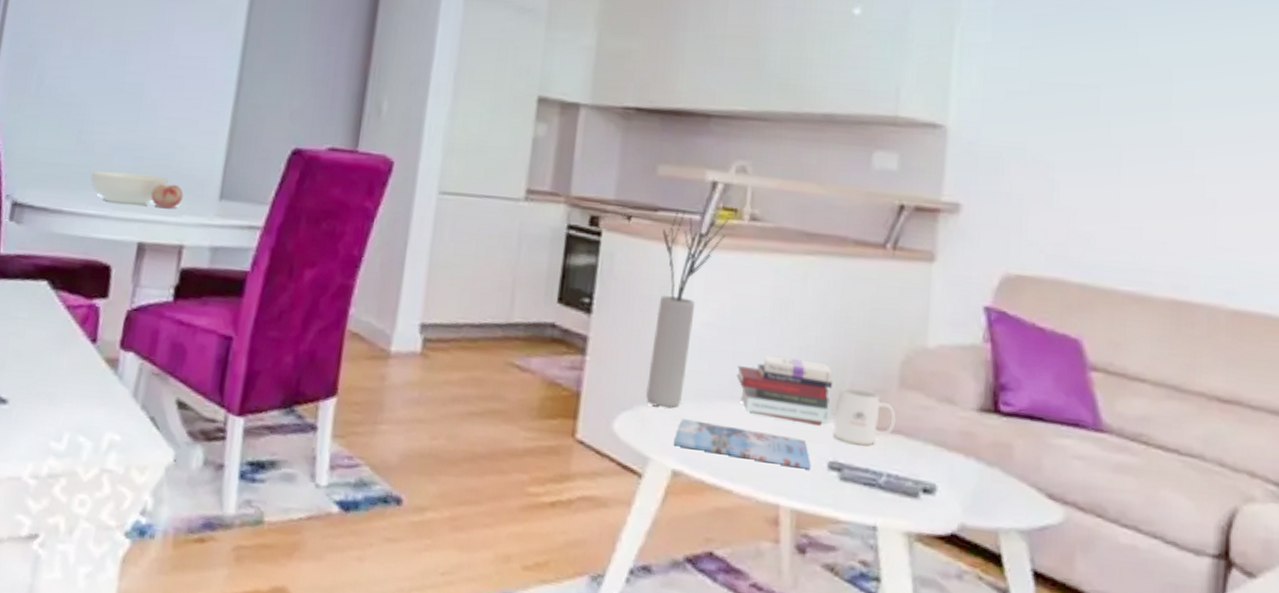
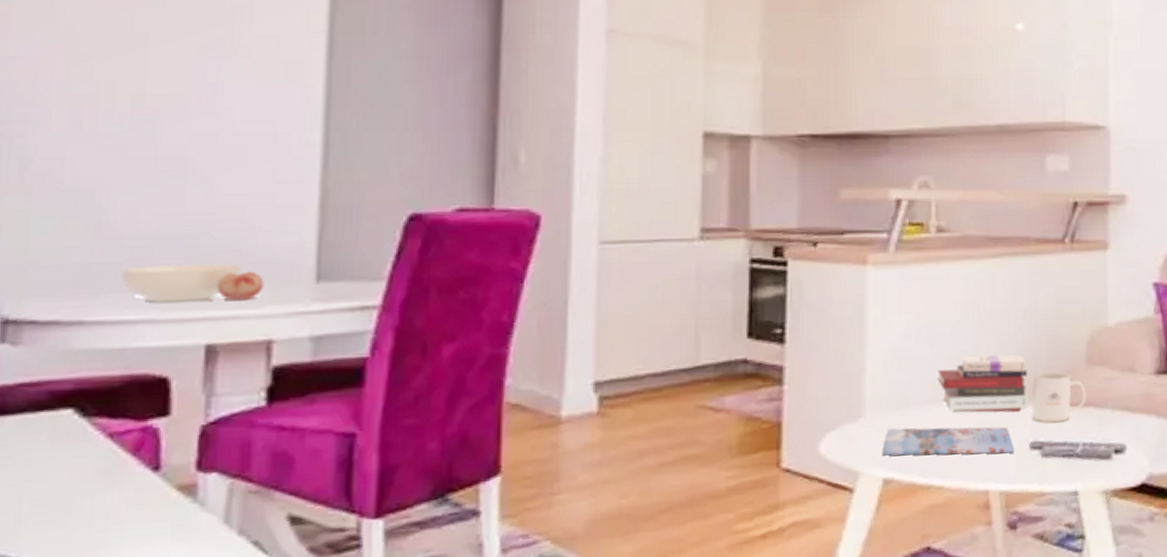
vase: present [645,206,730,409] -> none [848,224,917,423]

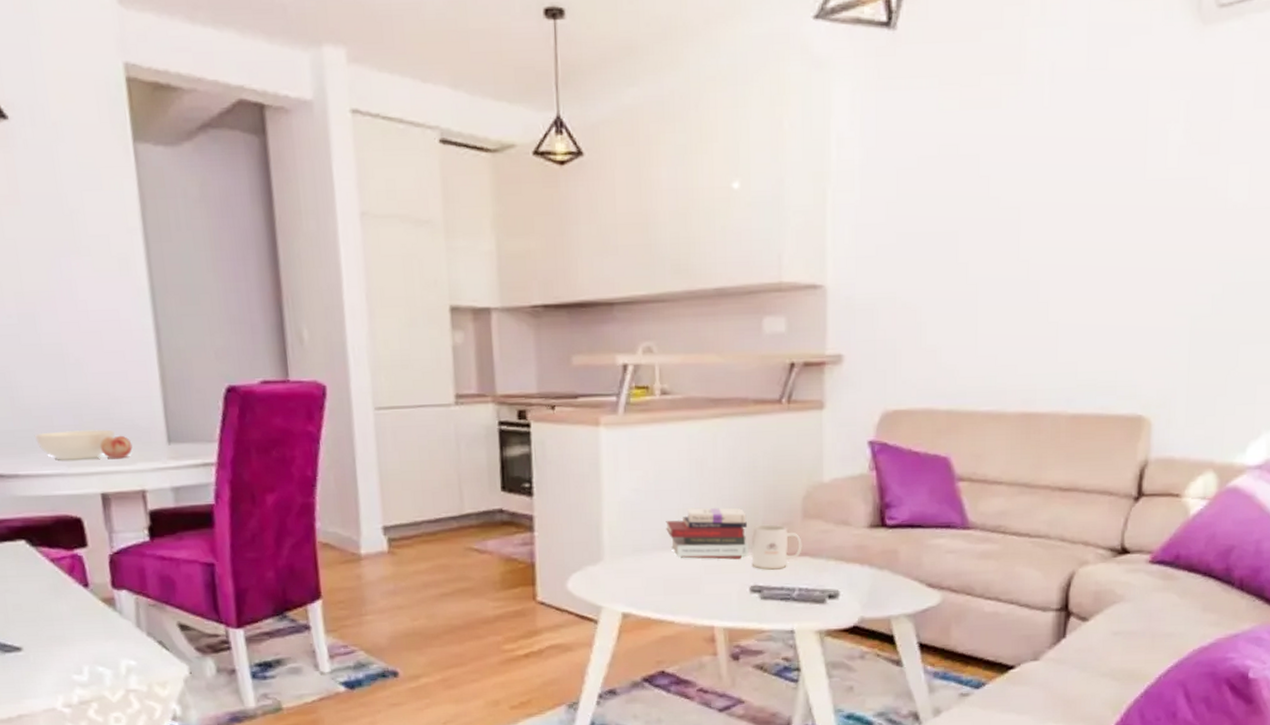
magazine: present [882,426,1015,456] -> none [620,570,737,596]

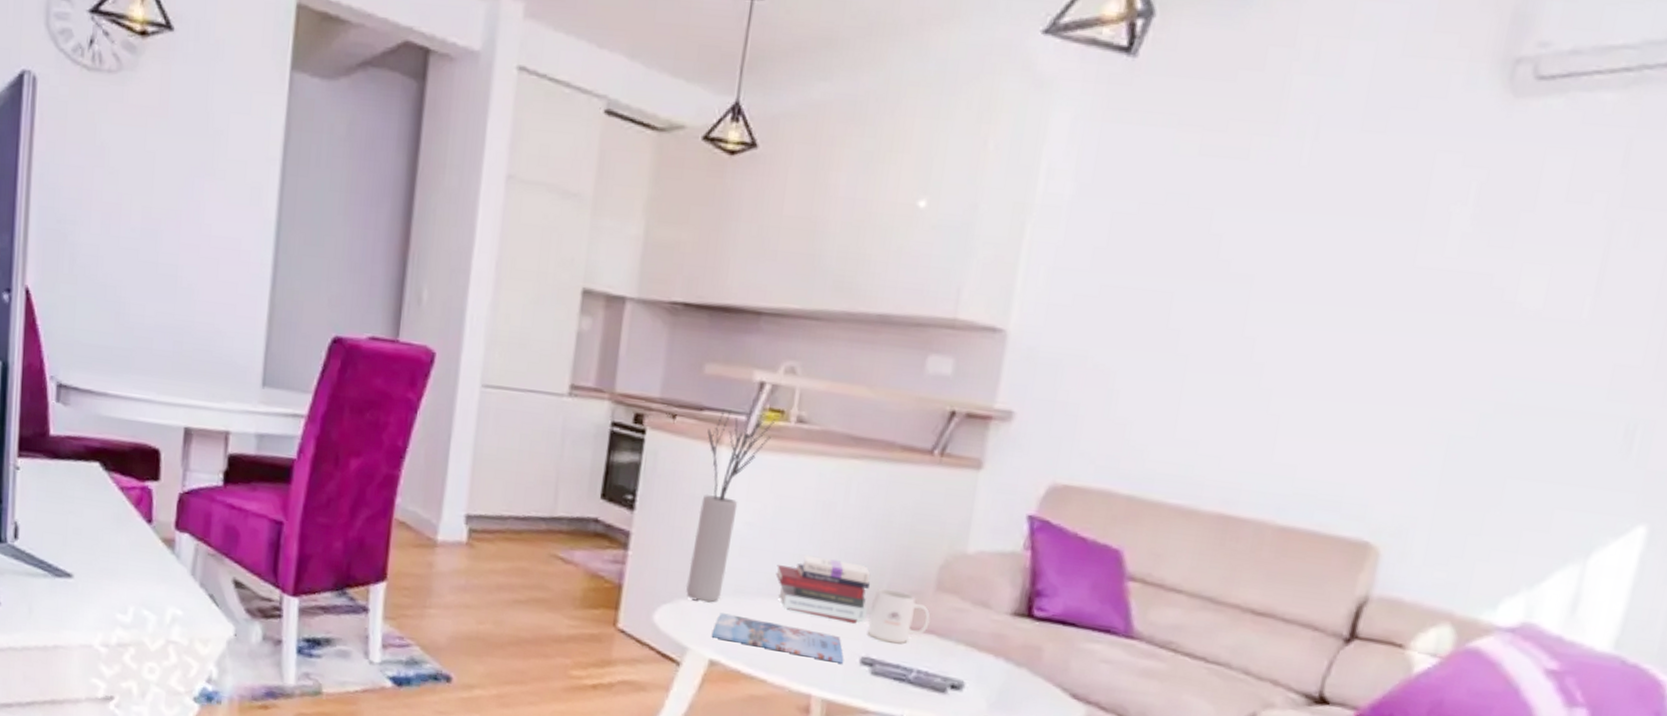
bowl: present [34,429,115,461] -> none [131,353,212,390]
fruit: present [99,435,133,459] -> none [193,369,226,395]
vase: none [585,387,643,566] -> present [685,406,776,604]
magazine: none [620,570,737,596] -> present [711,613,844,664]

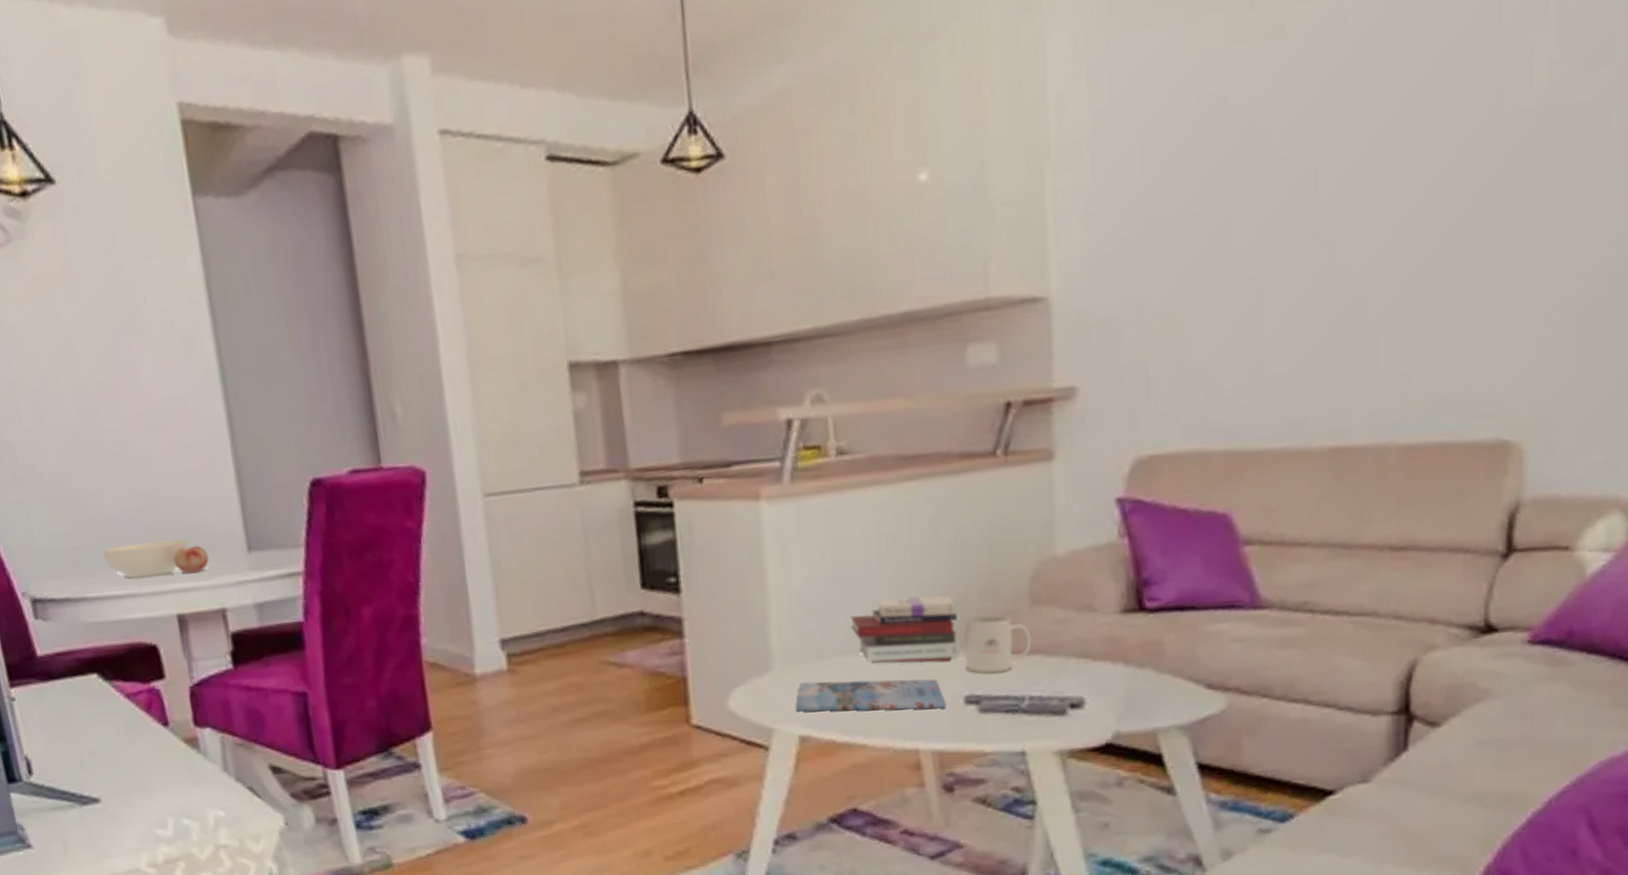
bowl: none [131,353,212,390] -> present [101,539,189,579]
fruit: none [193,369,226,395] -> present [172,545,209,574]
vase: present [685,406,776,604] -> none [741,449,814,677]

